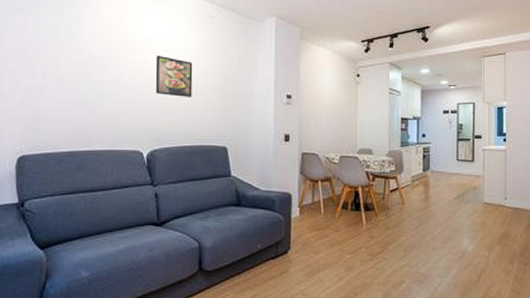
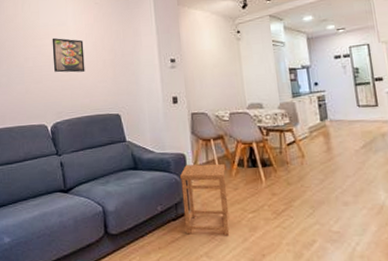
side table: none [283,205,329,275] -> present [180,163,230,236]

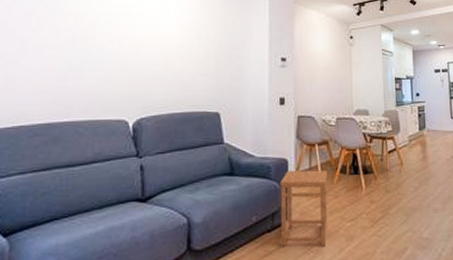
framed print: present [52,37,85,73] -> none [144,20,185,62]

